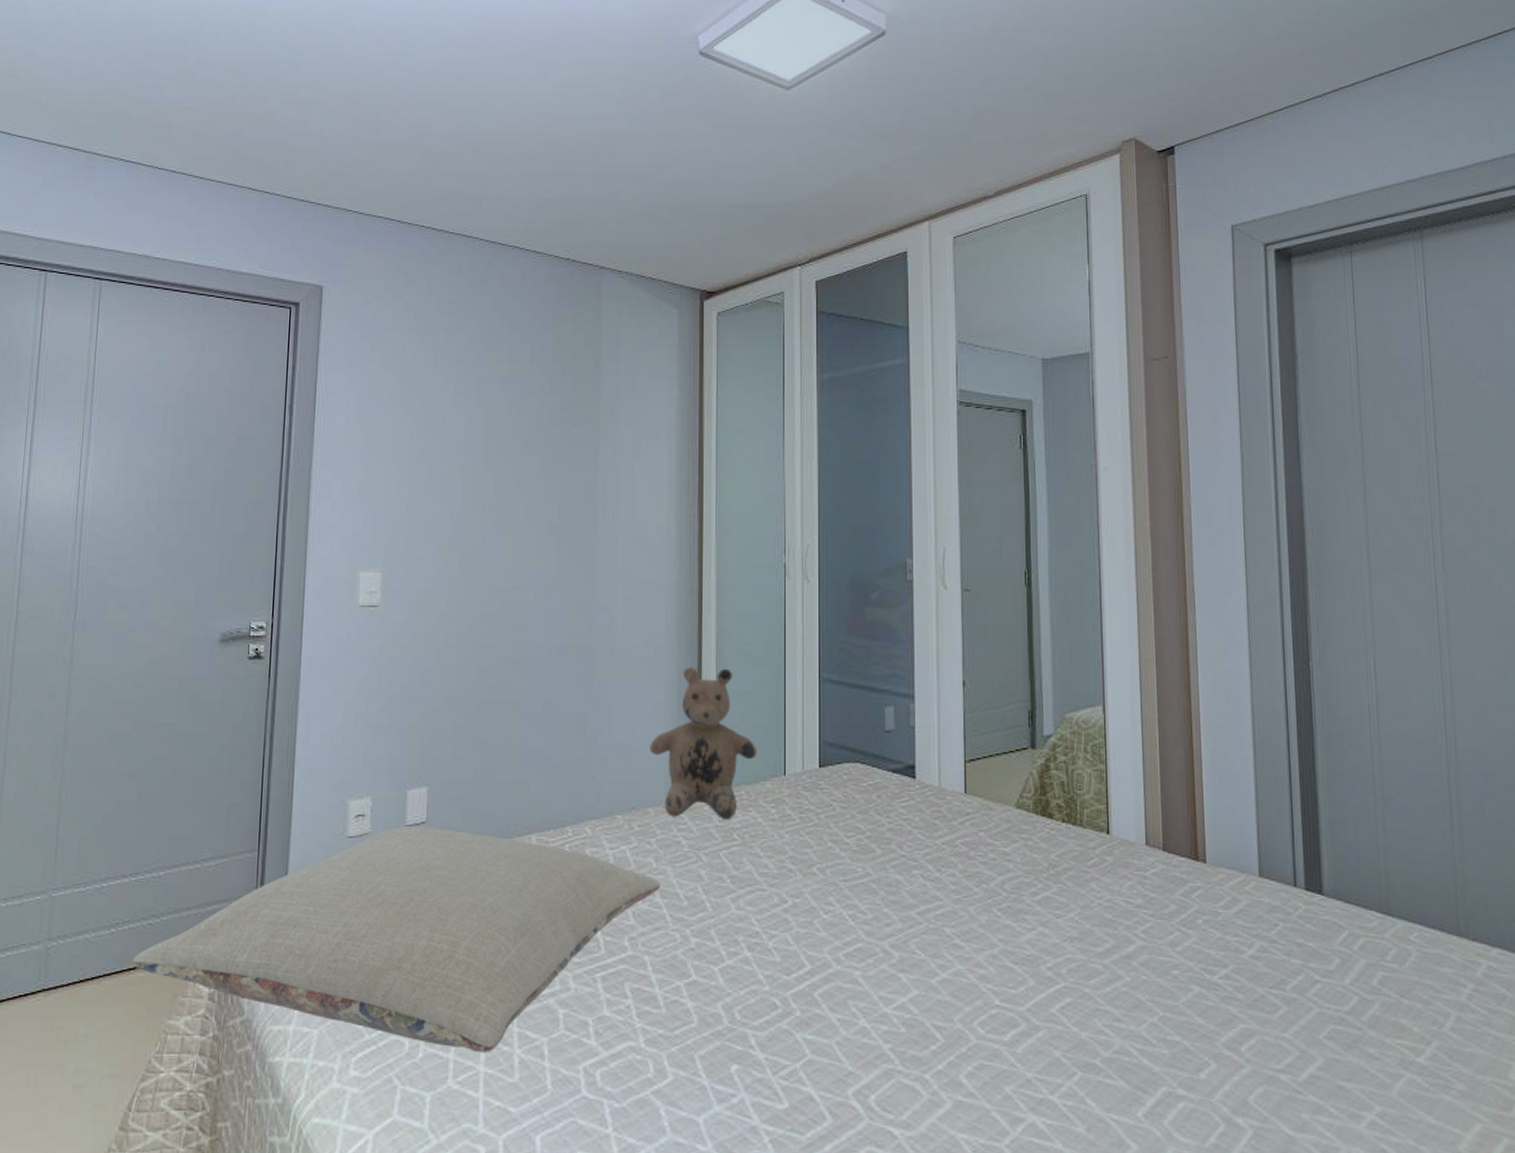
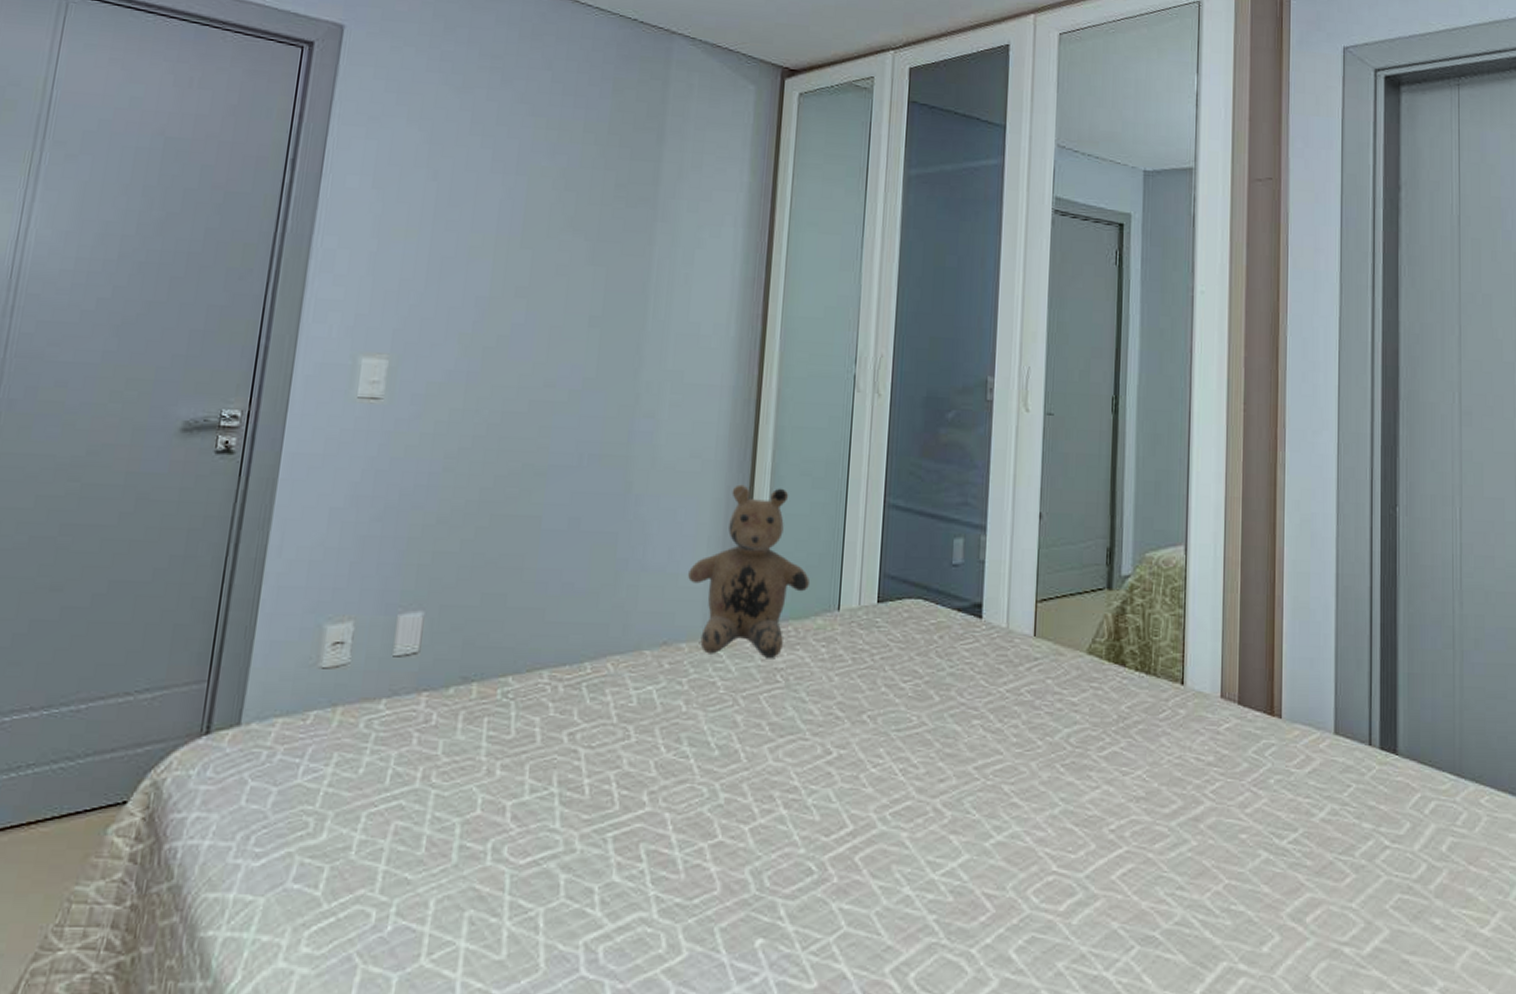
pillow: present [132,825,661,1053] -> none [34,656,690,926]

